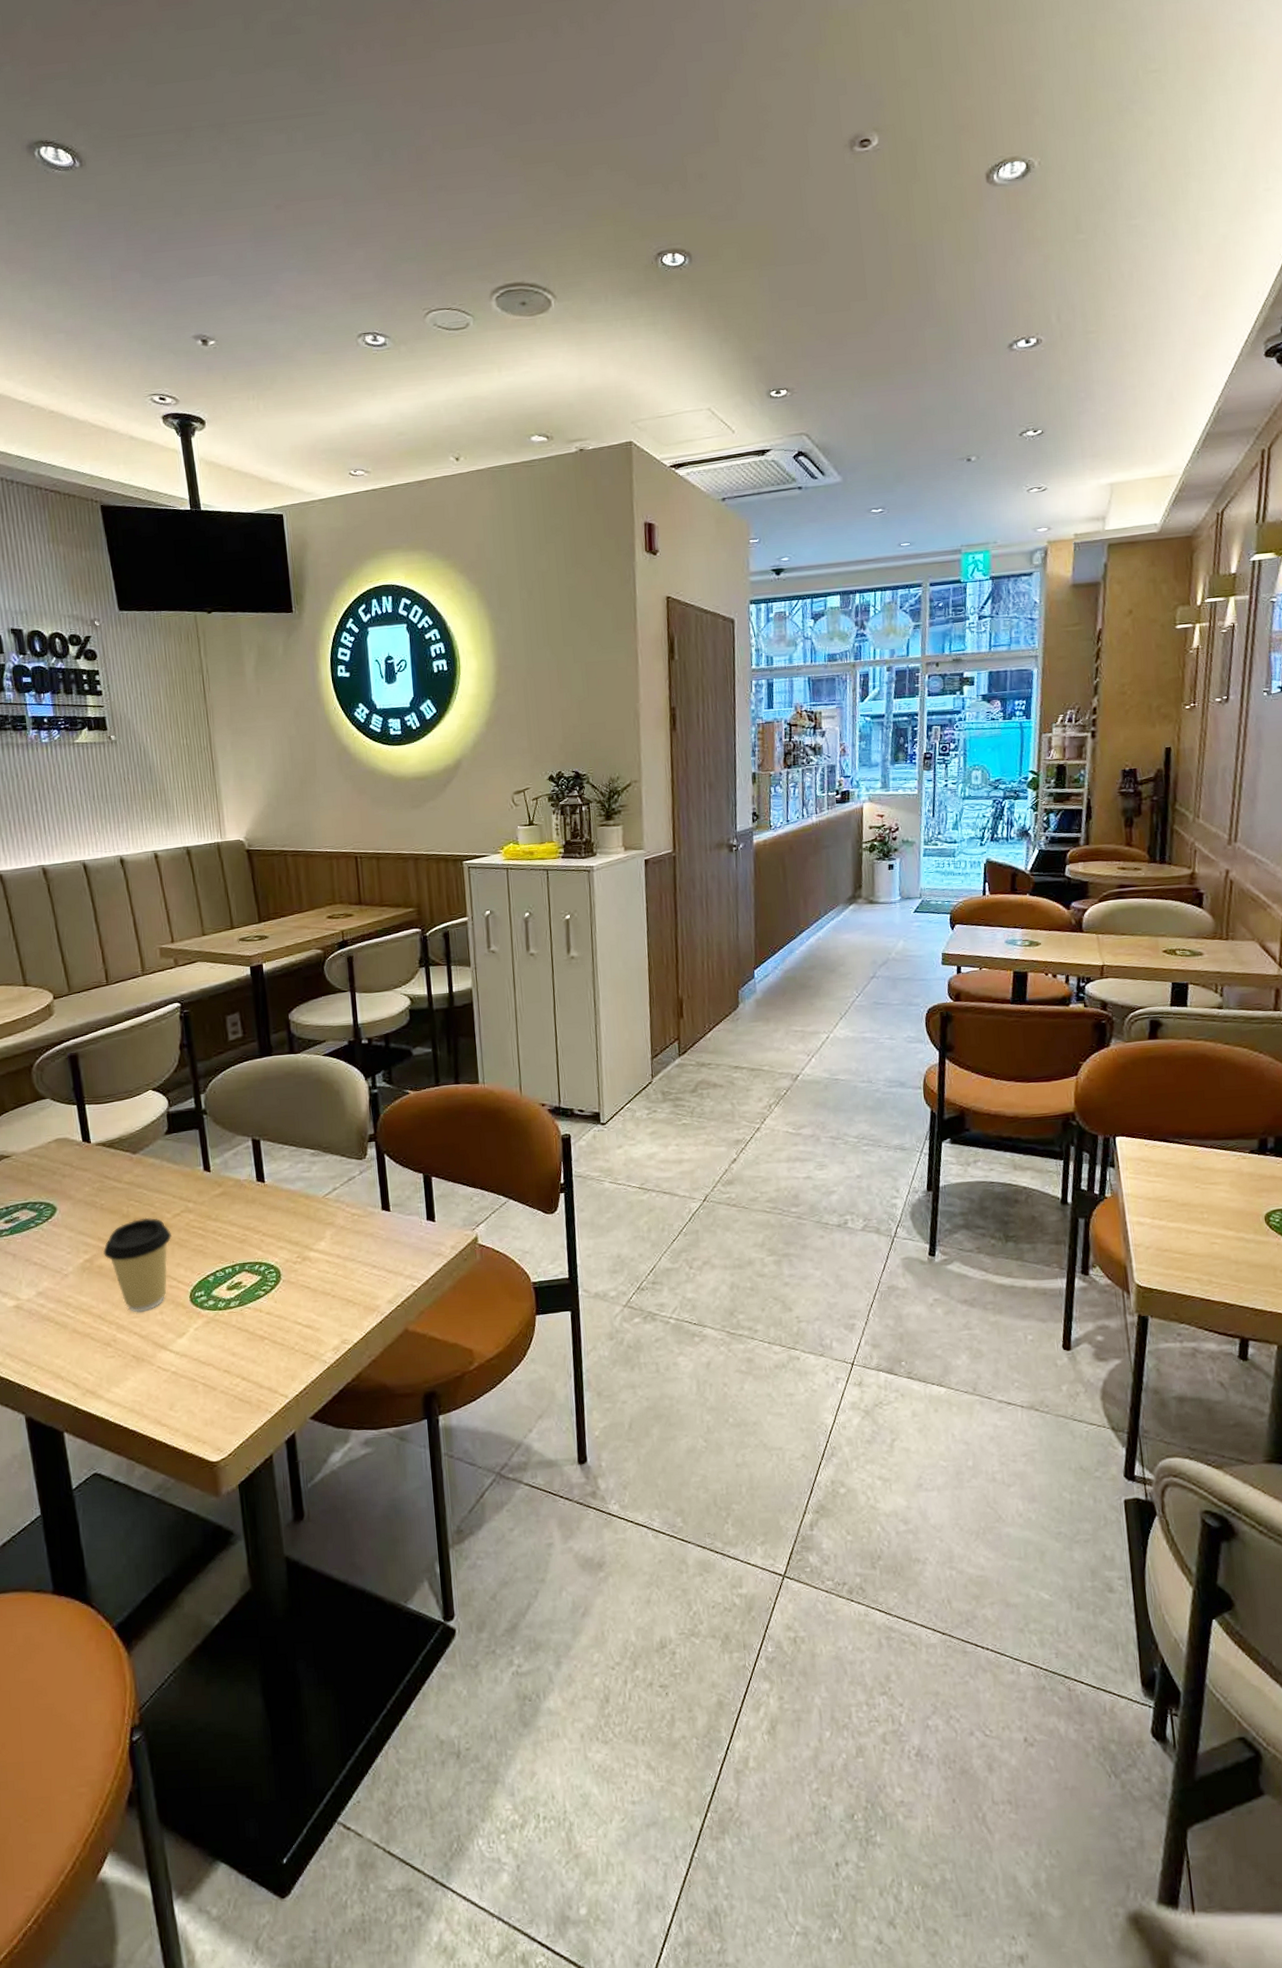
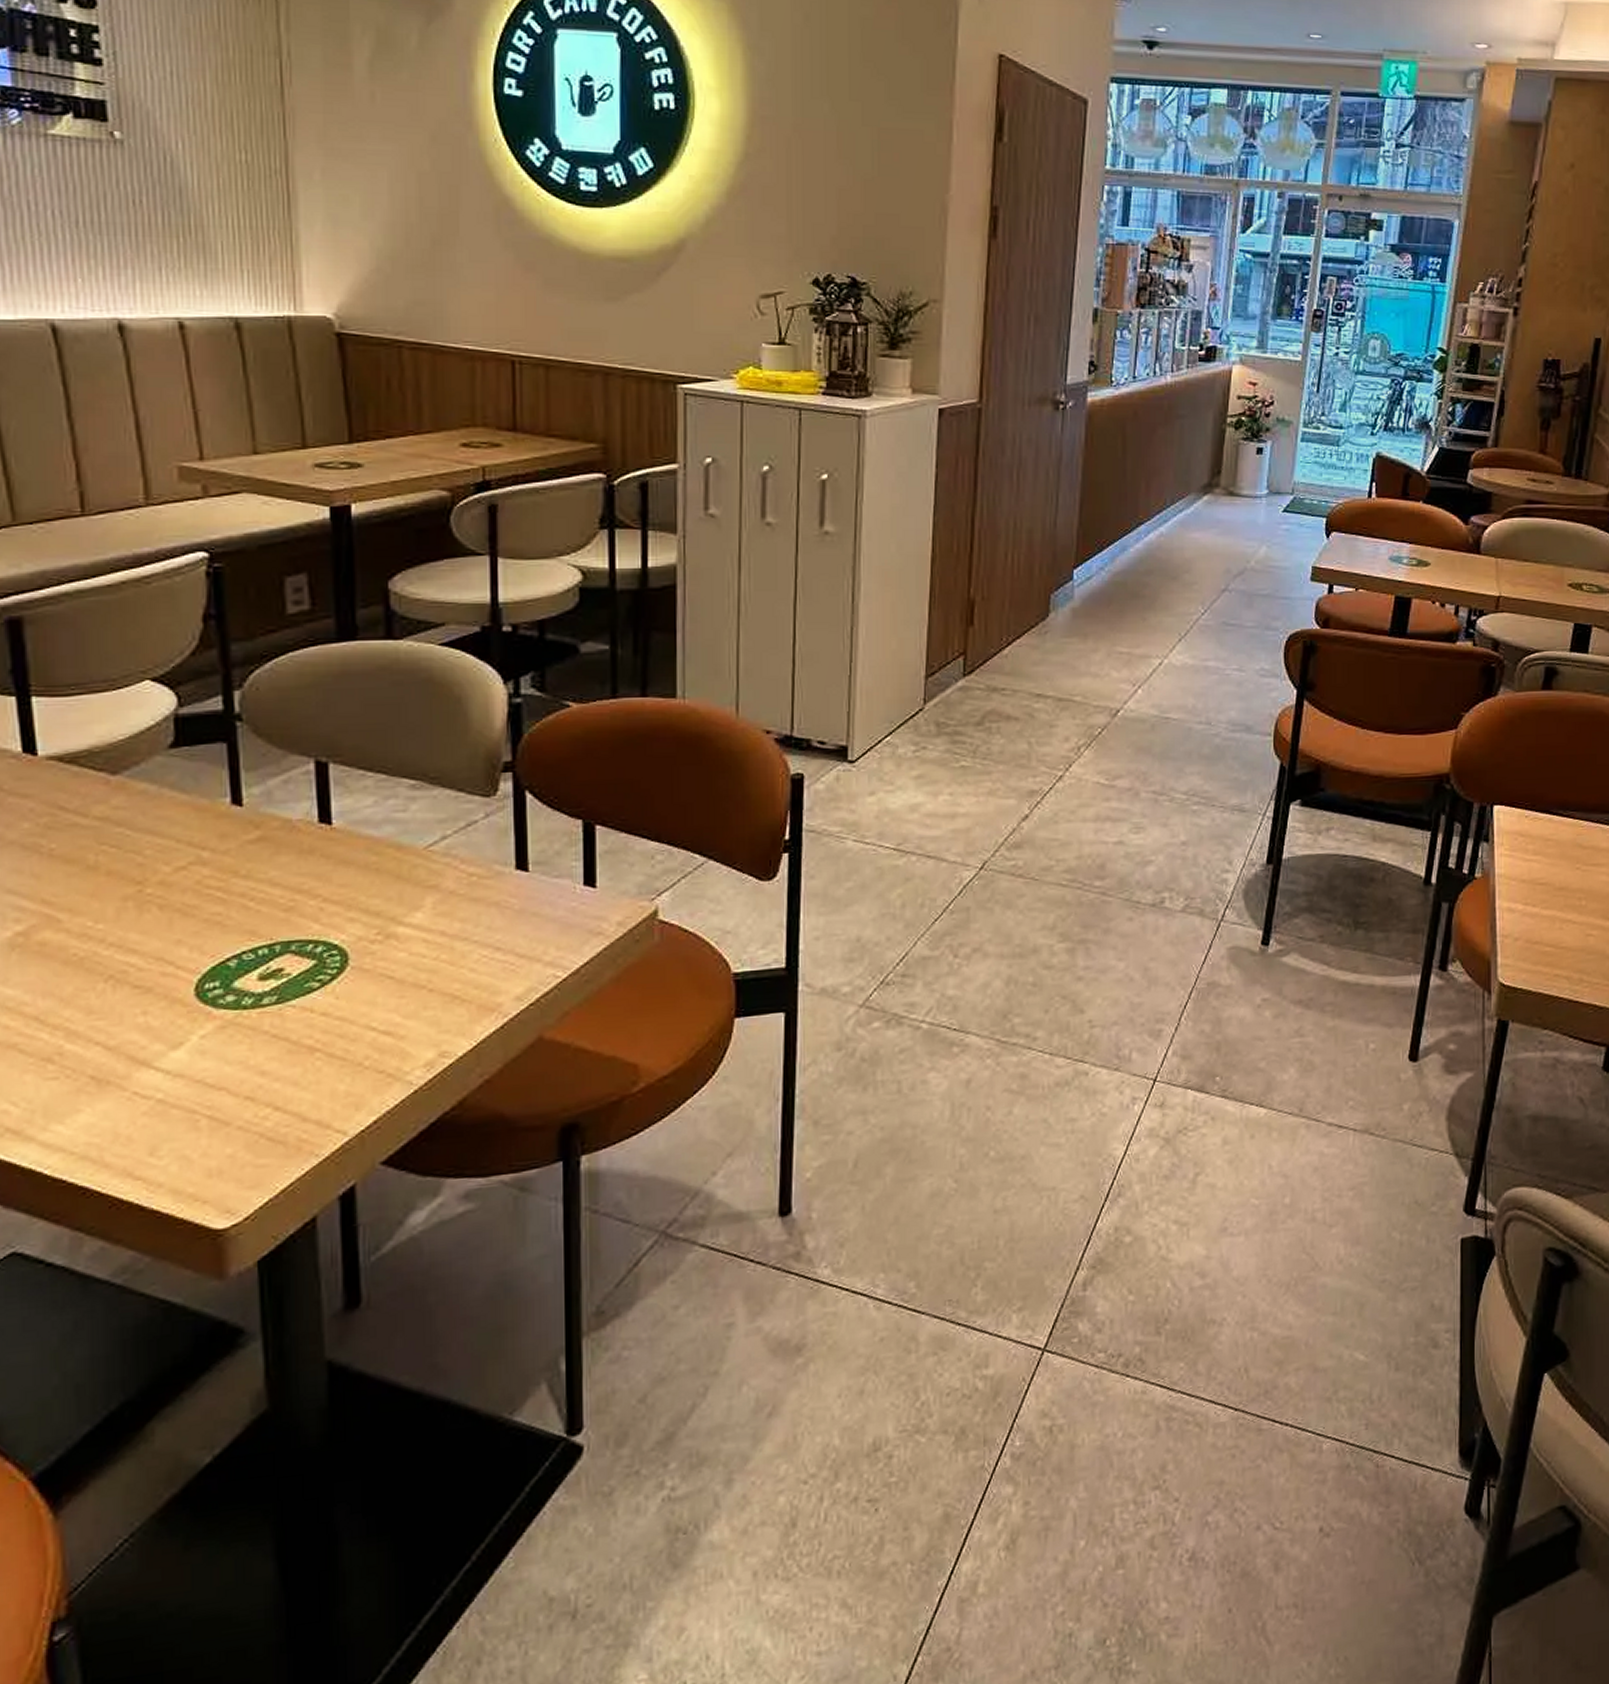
coffee cup: present [103,1217,172,1312] -> none [49,871,170,1011]

